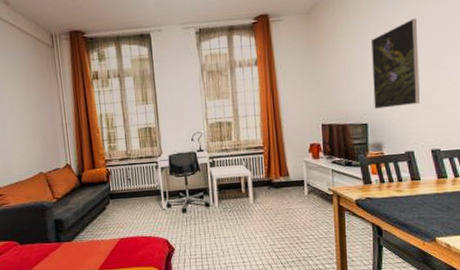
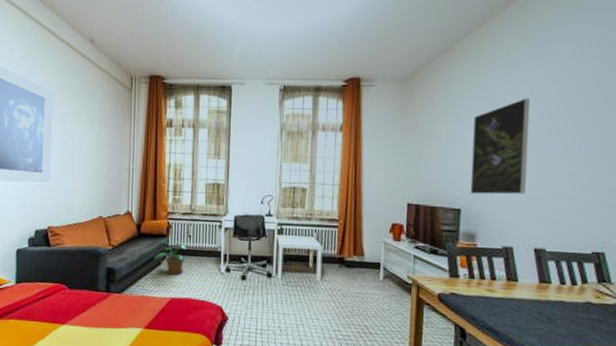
potted plant: none [99,186,130,217] -> present [154,240,189,275]

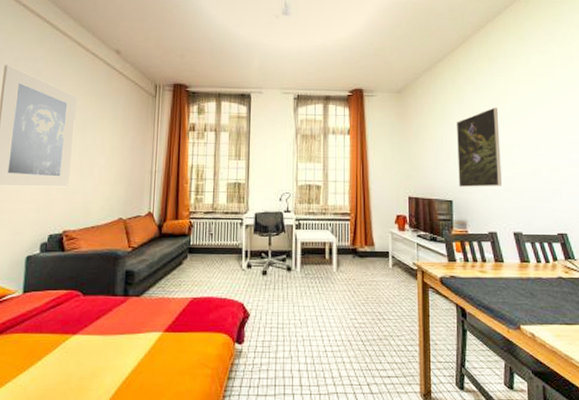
potted plant: present [154,240,189,275] -> none [176,239,211,274]

